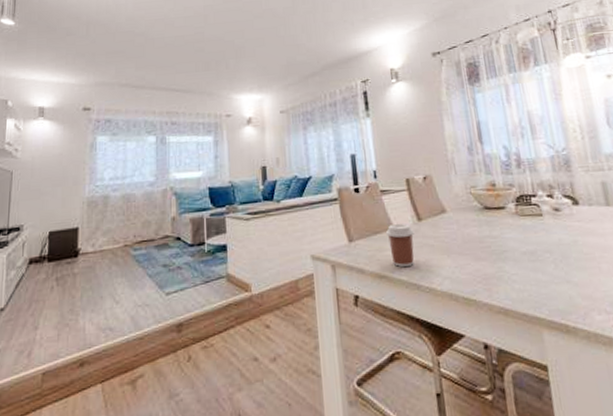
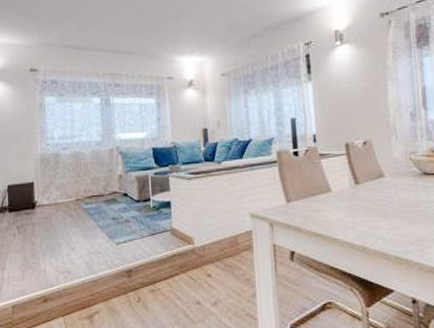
coffee cup: present [385,224,415,268] -> none [322,187,351,228]

